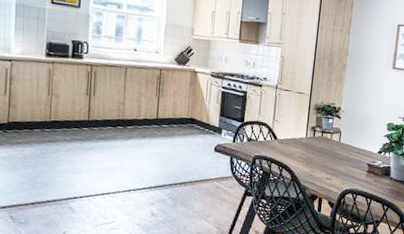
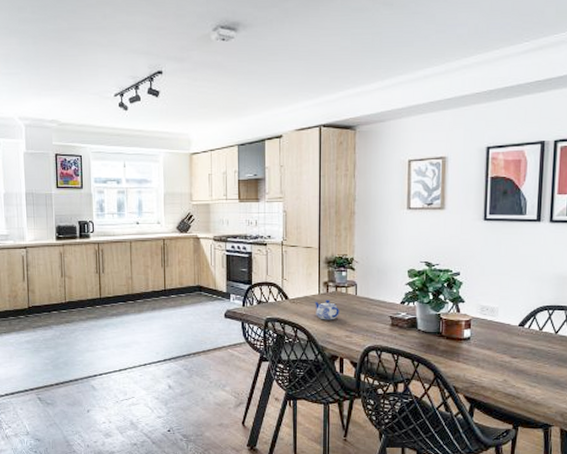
teapot: none [301,143,323,163] -> present [315,300,339,320]

